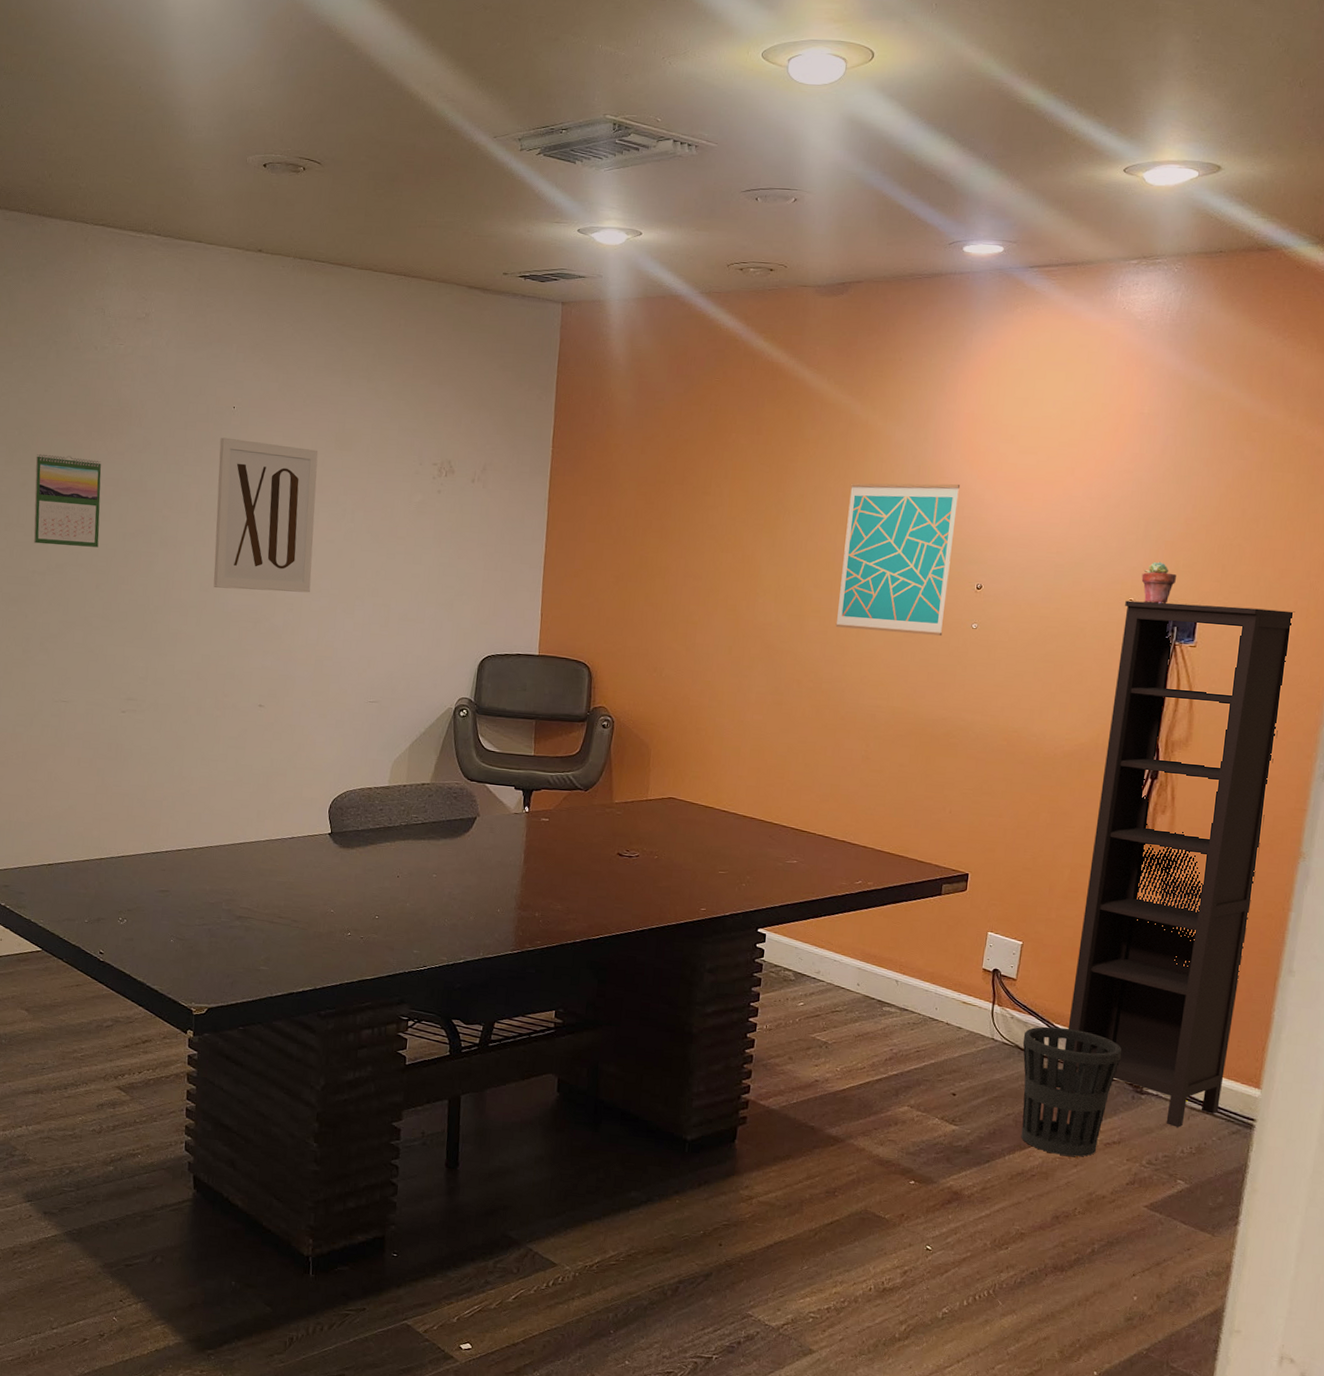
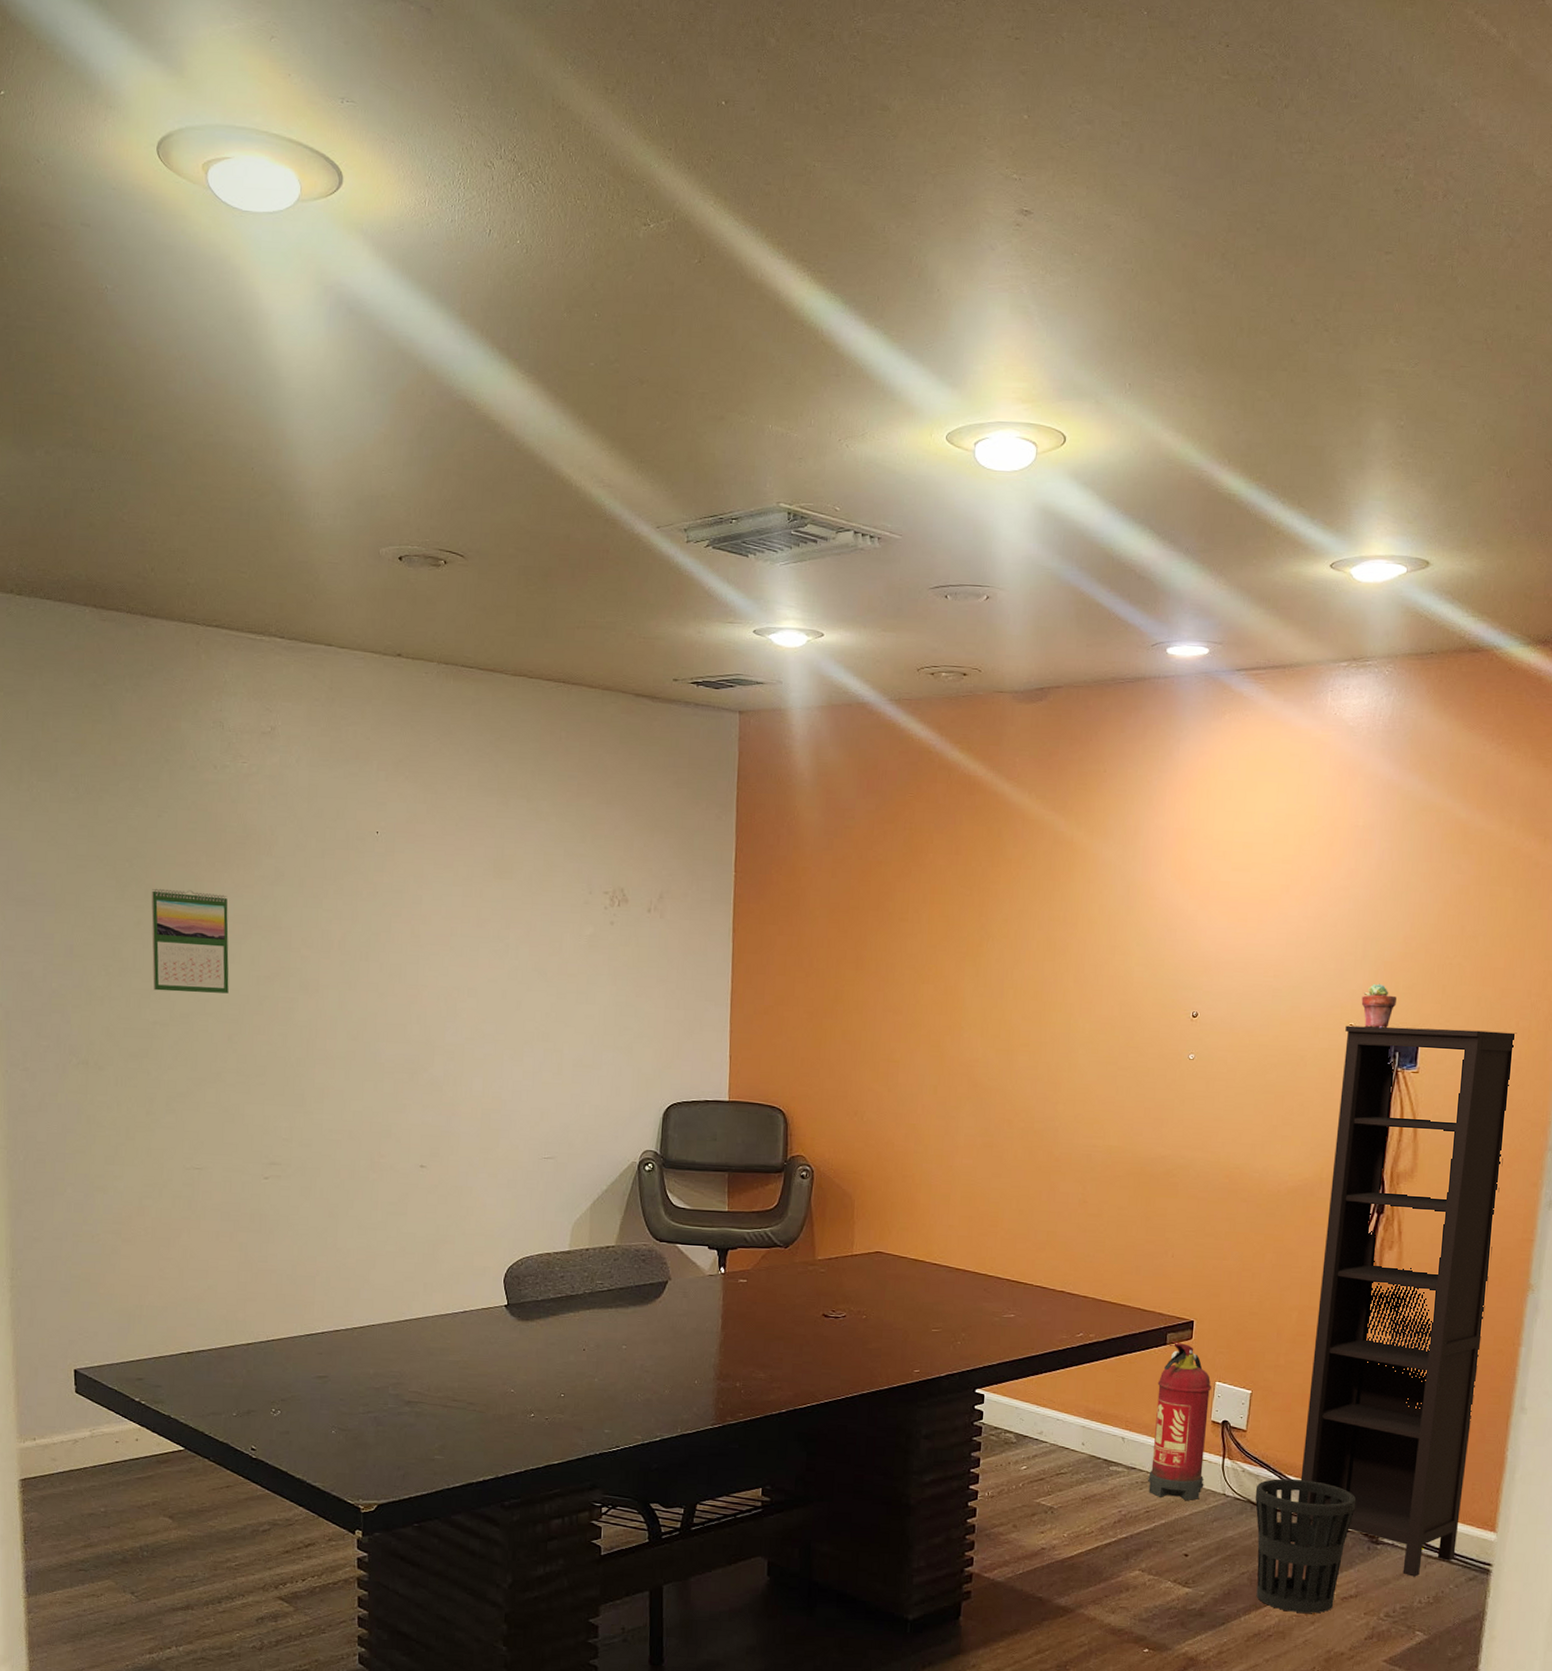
wall art: present [213,437,318,593] -> none [362,866,475,1039]
wall art: present [835,483,961,636] -> none [1046,904,1172,1068]
fire extinguisher: none [919,892,984,1043] -> present [1148,1341,1211,1501]

